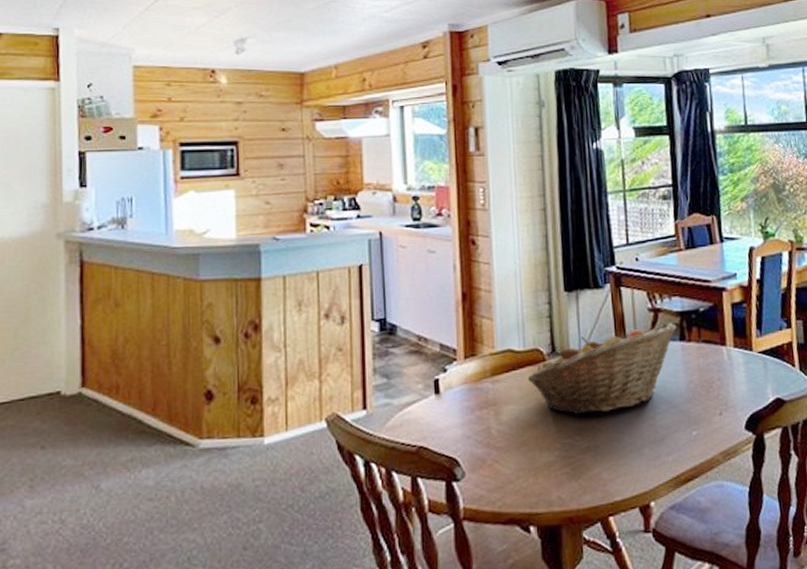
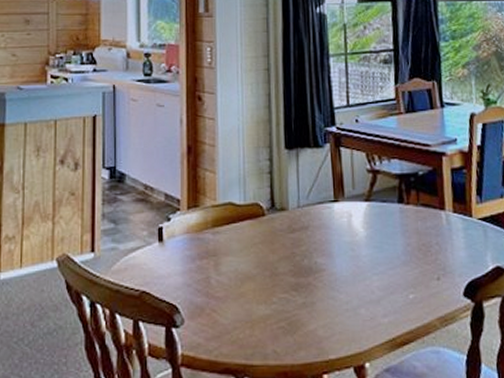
fruit basket: present [528,322,676,415] -> none [248,184,395,271]

